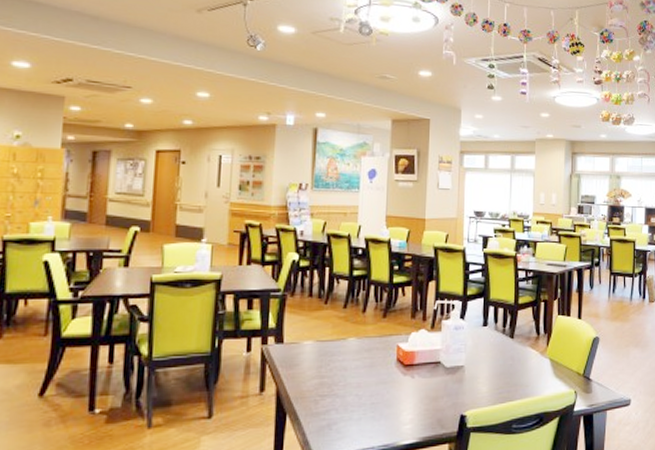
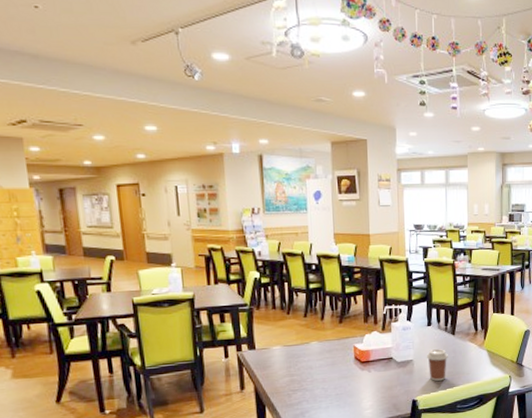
coffee cup: none [479,354,505,393] -> present [426,349,448,381]

